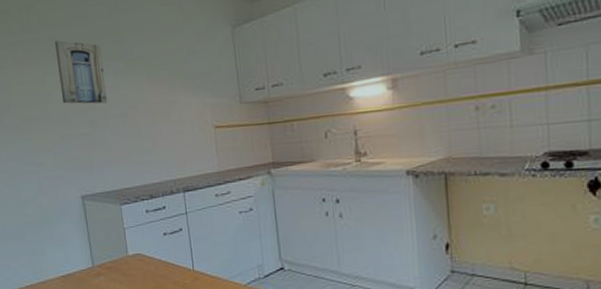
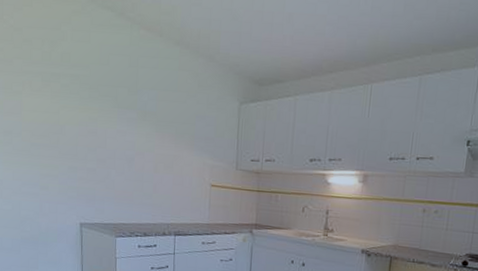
wall art: present [54,40,108,104] -> none [73,79,118,146]

